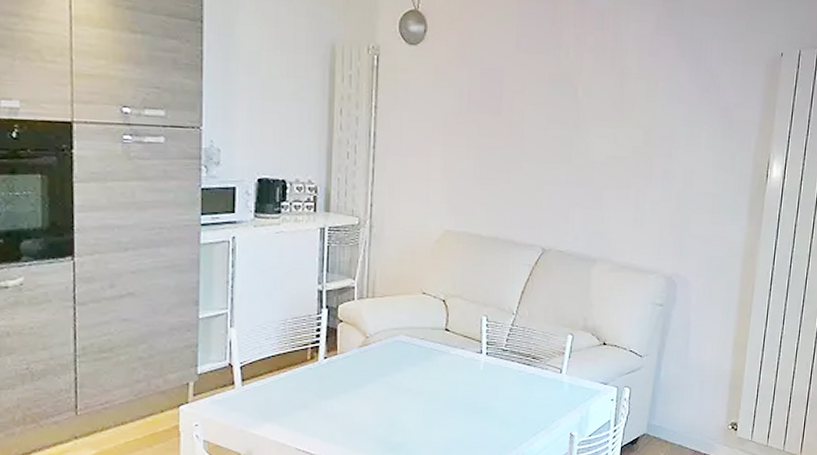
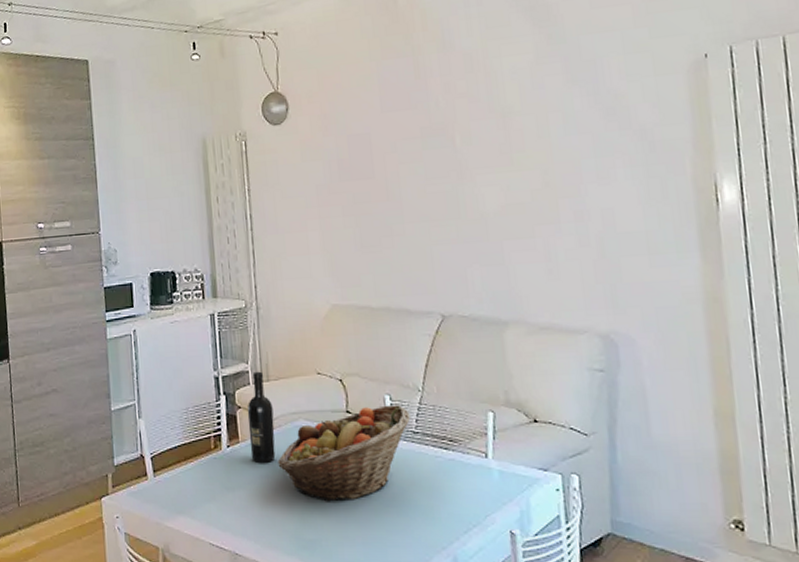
wine bottle: none [348,287,375,375] -> present [247,371,276,464]
fruit basket: none [374,325,502,410] -> present [277,405,411,502]

